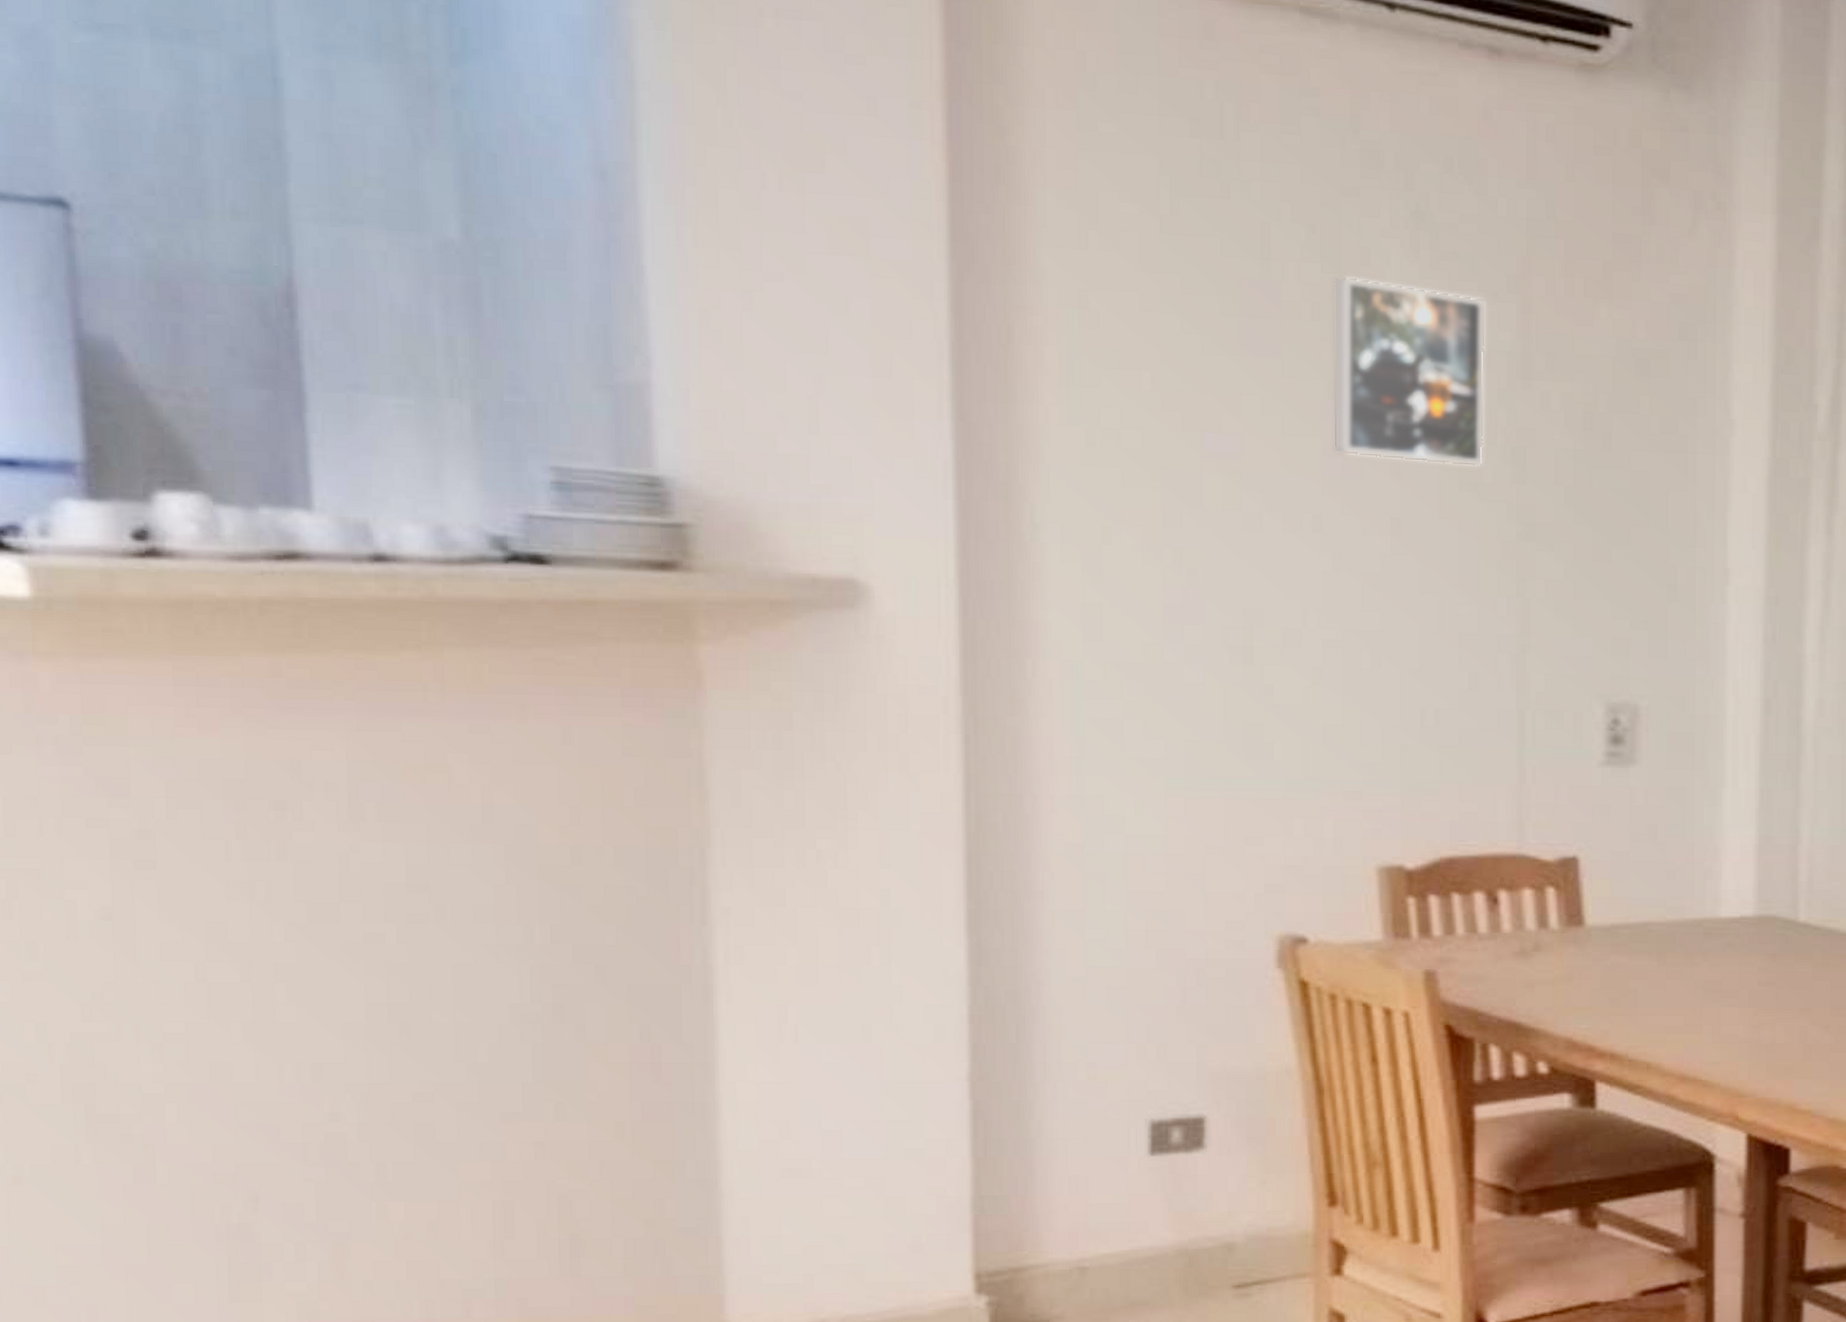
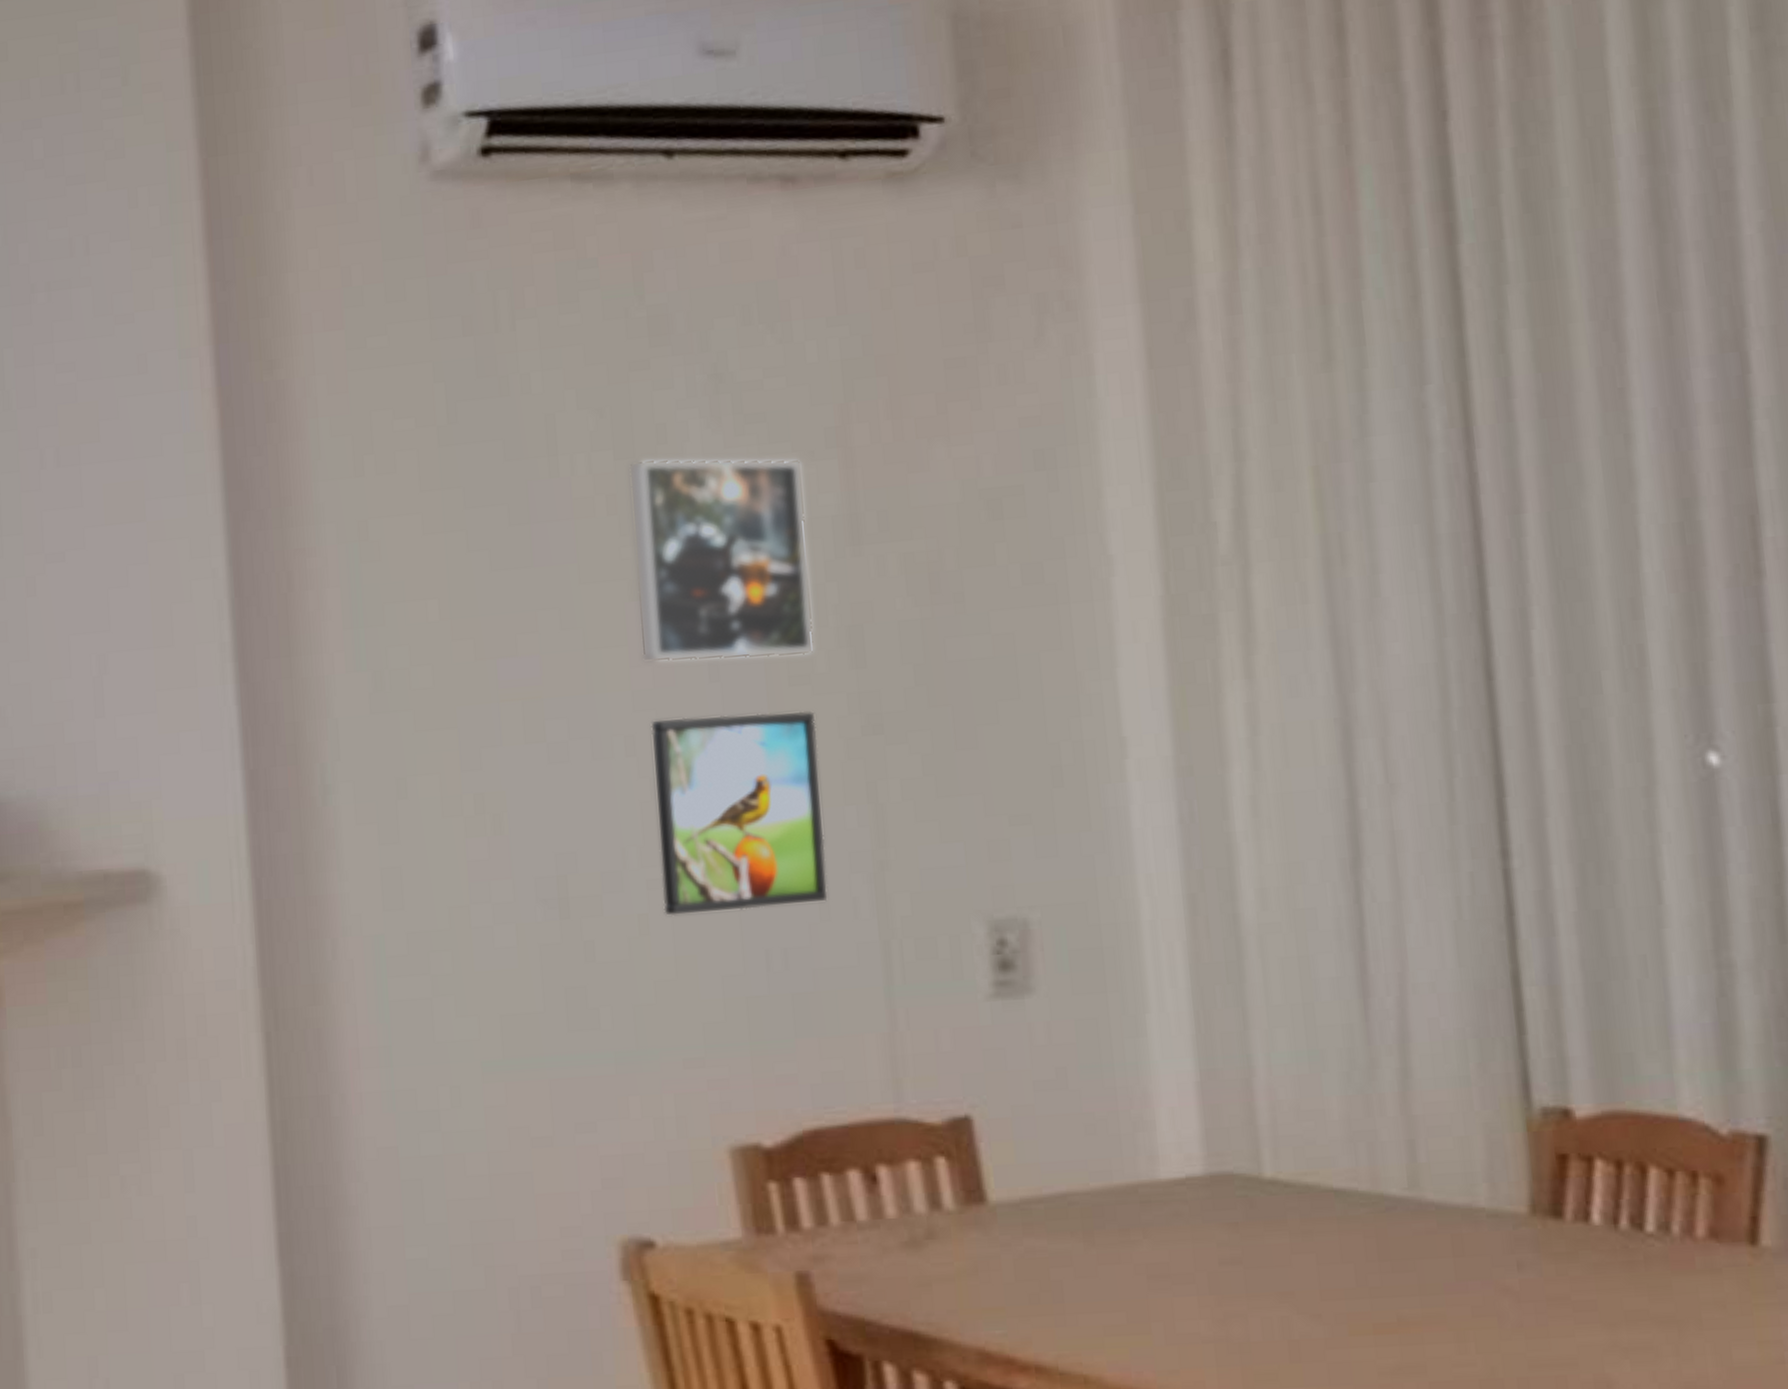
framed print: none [1336,504,1479,674] -> present [651,711,828,916]

